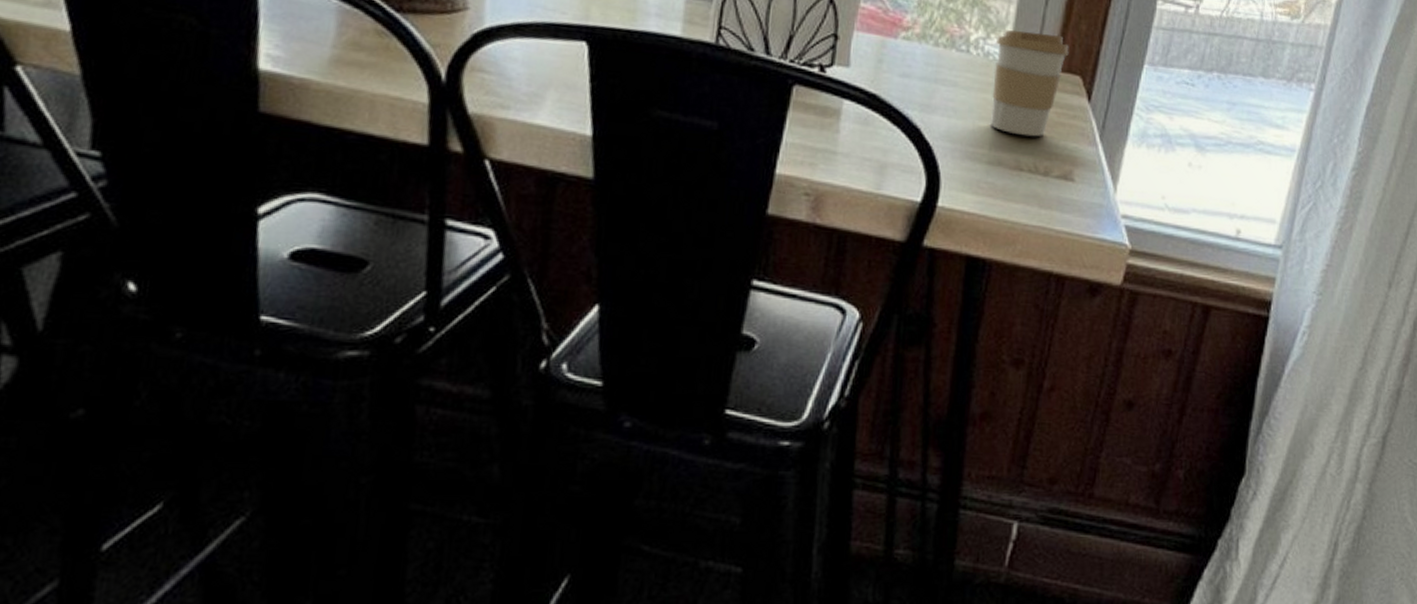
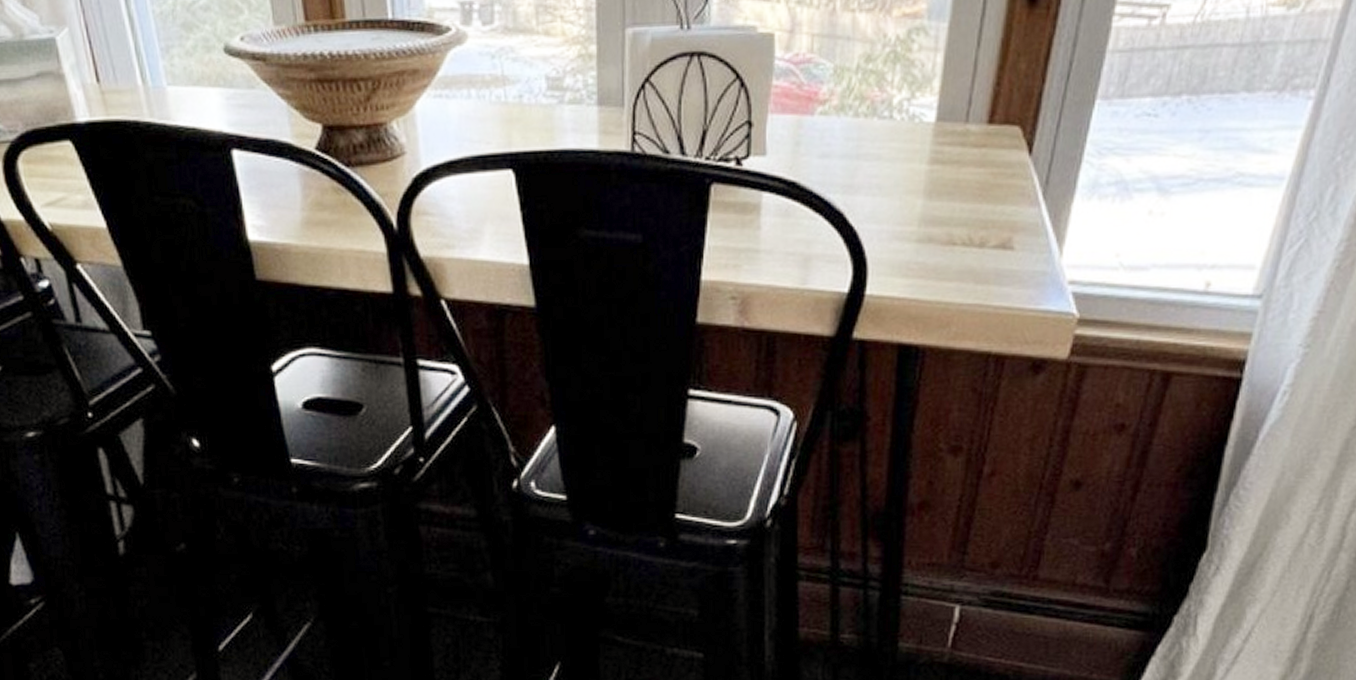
coffee cup: present [991,30,1069,137] -> none [919,81,1006,205]

